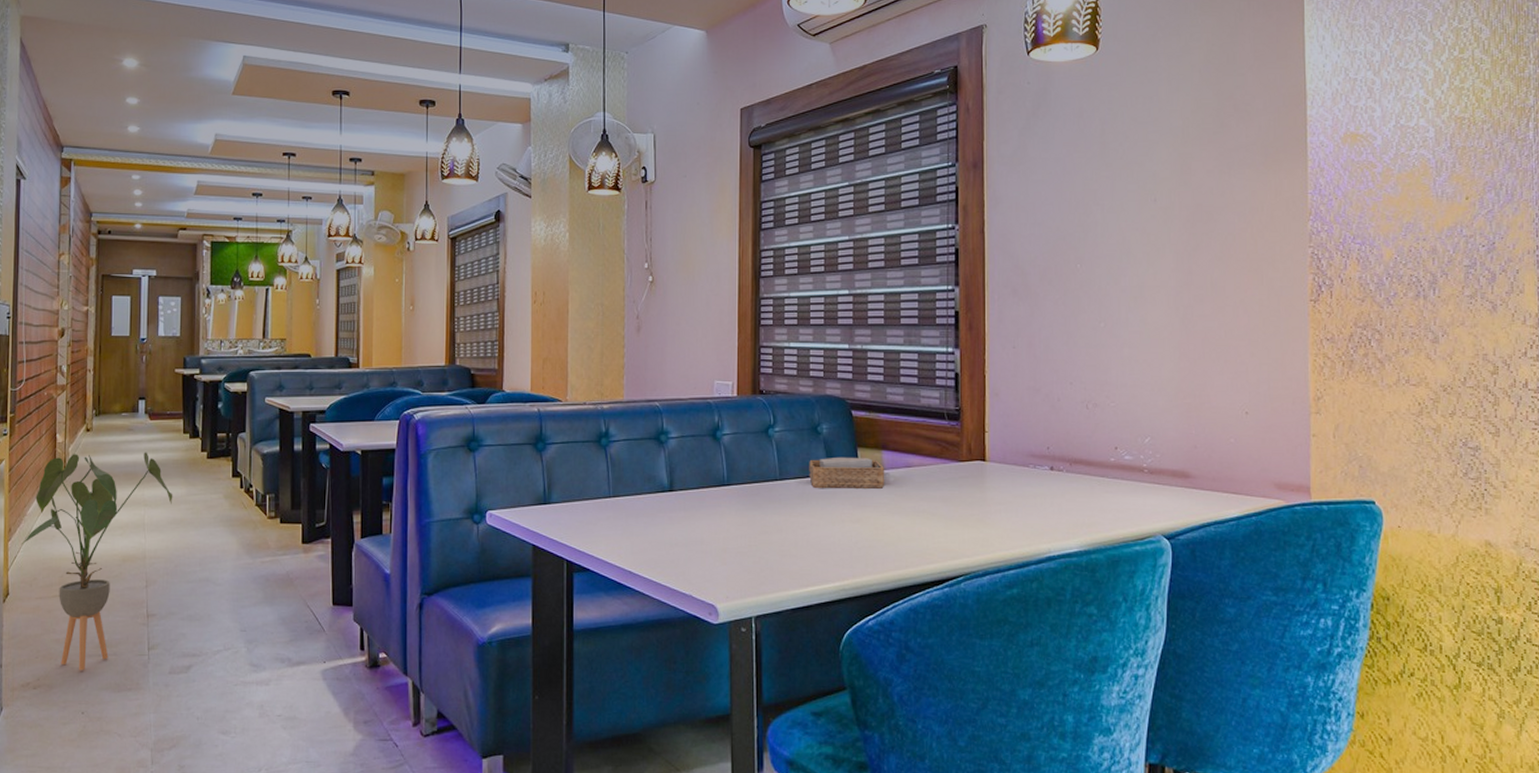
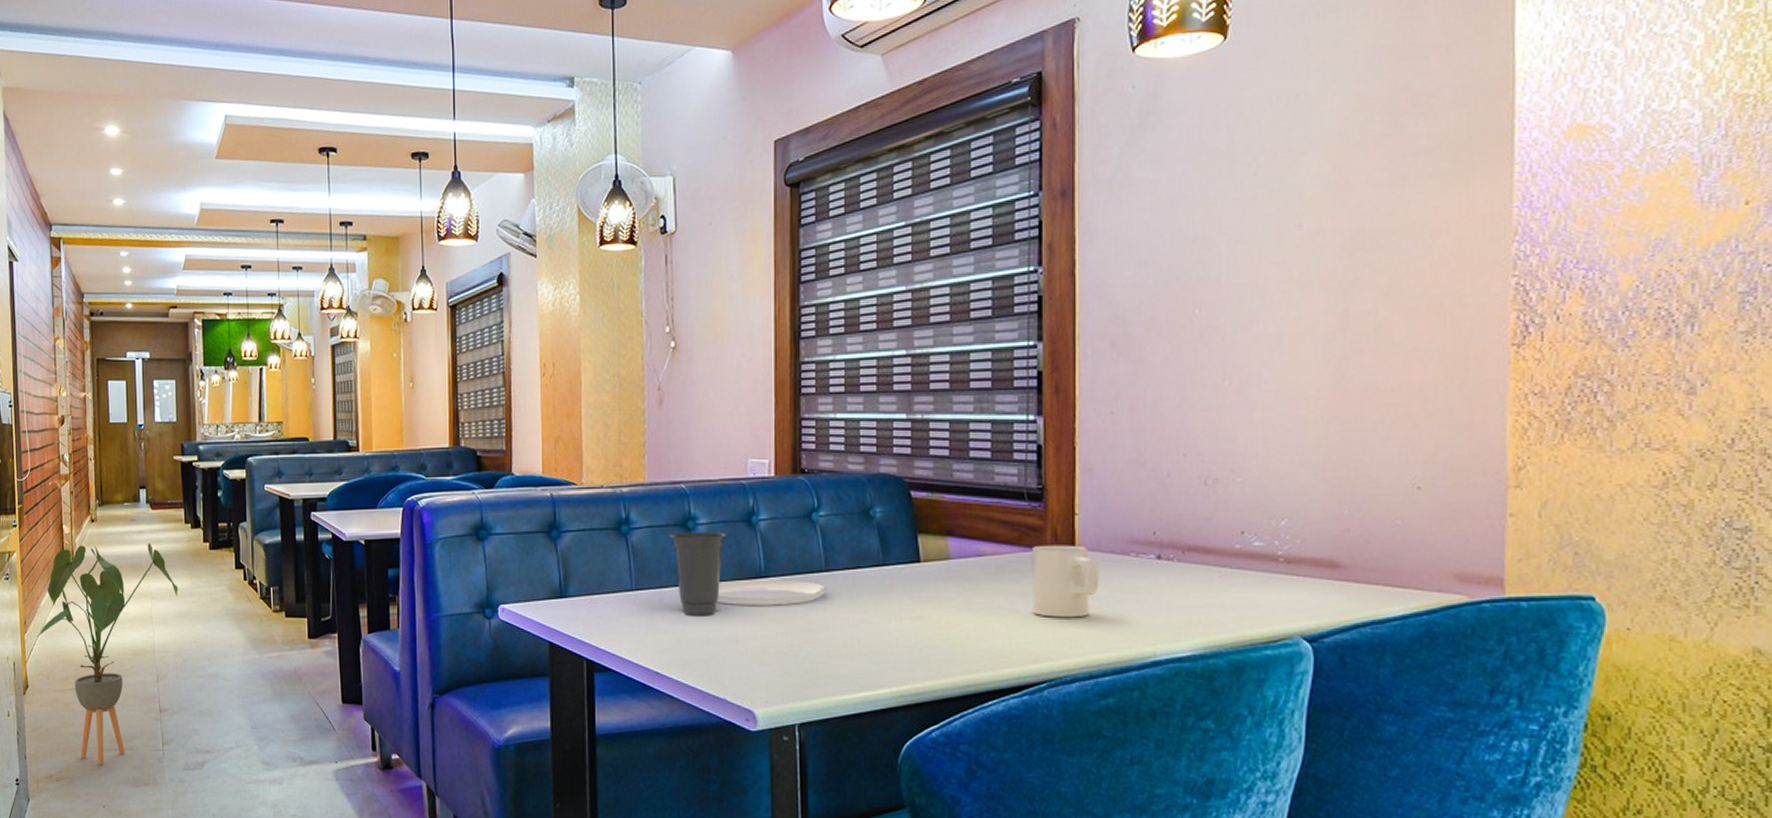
cup: none [644,445,694,522] -> present [669,532,726,618]
plate: none [685,487,782,512] -> present [717,579,828,607]
napkin holder: present [809,457,885,490] -> none [860,544,951,582]
cup: none [950,458,1005,520] -> present [1031,545,1099,618]

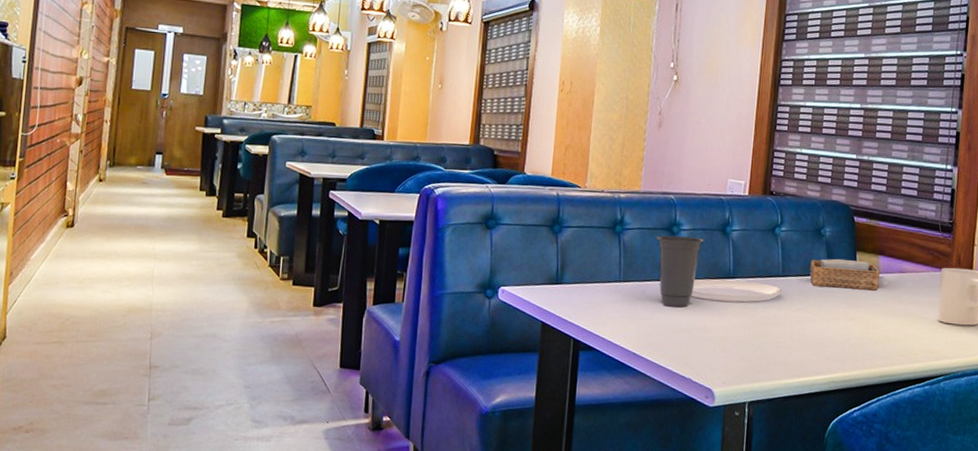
house plant: present [36,543,179,765] -> none [22,203,185,418]
napkin holder: none [860,544,951,582] -> present [809,258,880,292]

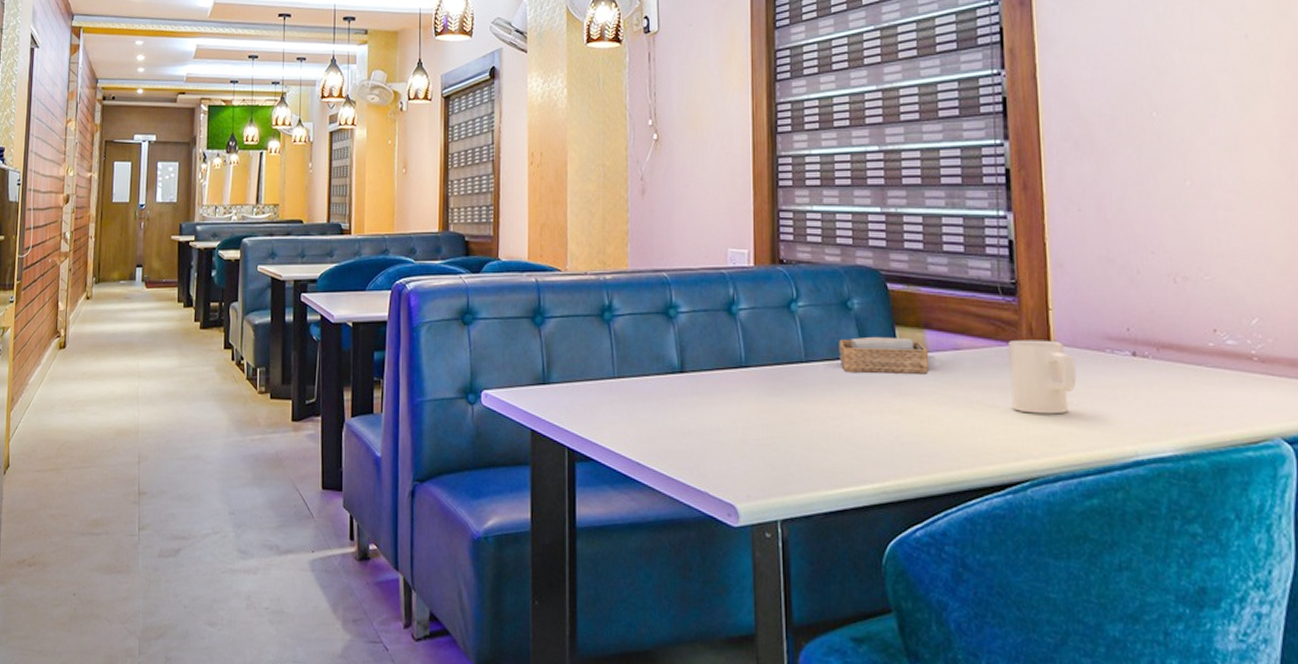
cup: present [656,235,704,309] -> none [651,320,707,407]
plate: present [691,278,783,304] -> none [698,369,808,398]

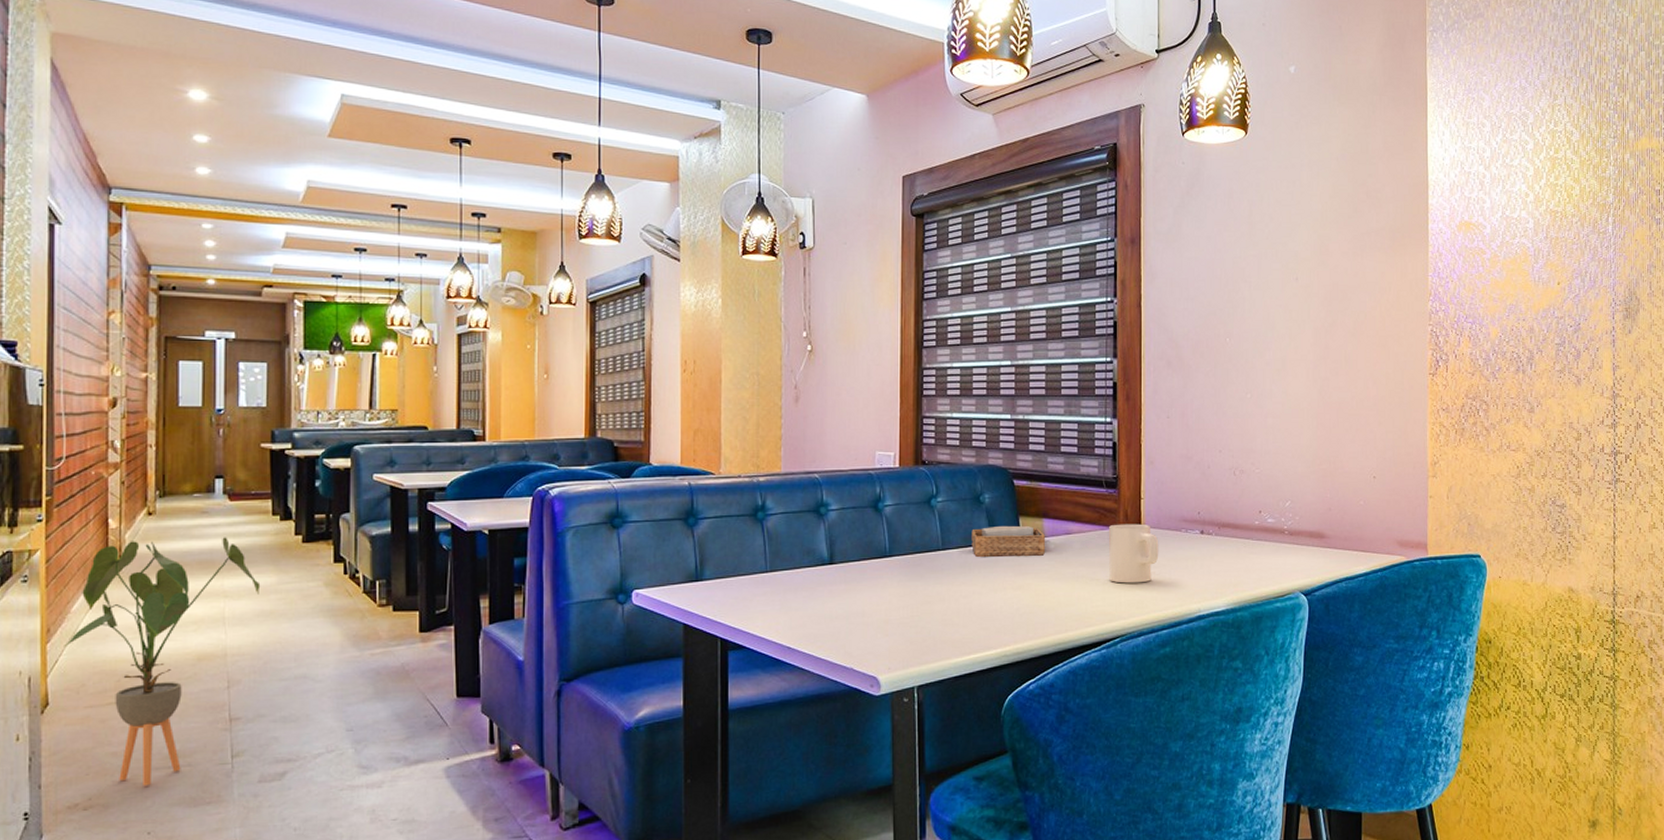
house plant: none [22,321,167,550] -> present [64,537,261,786]

